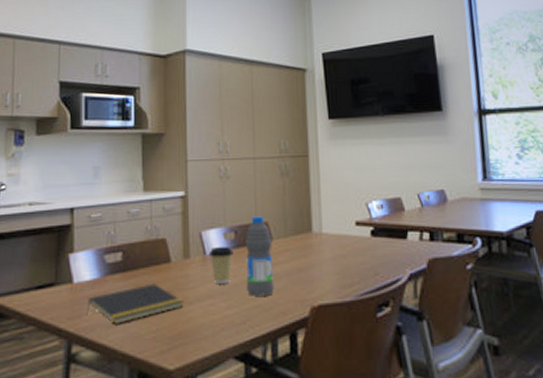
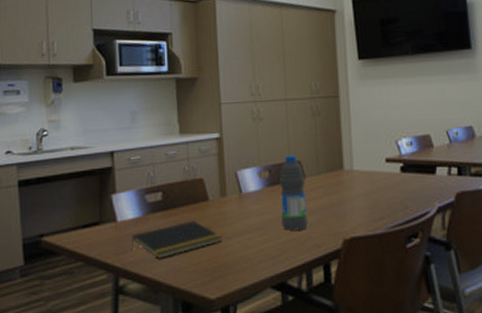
coffee cup: present [208,246,234,285] -> none [244,184,268,221]

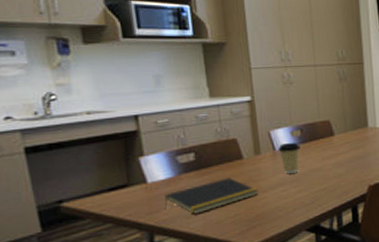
coffee cup: none [244,184,268,221] -> present [278,142,301,175]
water bottle: present [278,155,308,231] -> none [310,116,338,182]

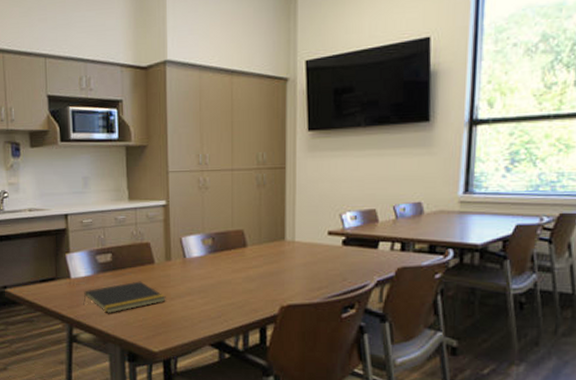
coffee cup: present [278,142,301,175] -> none [188,250,211,284]

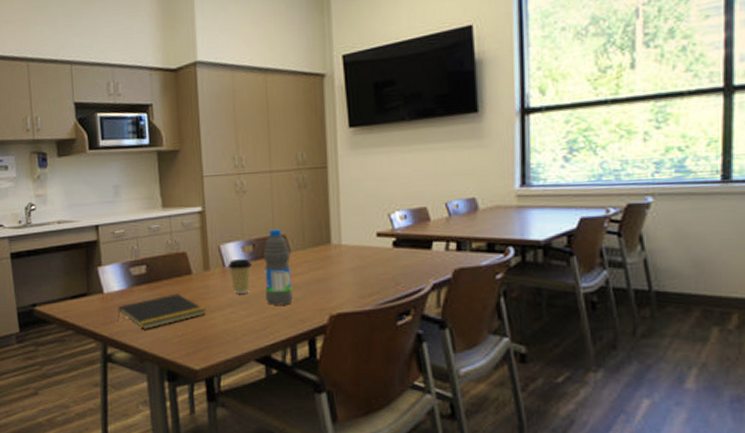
coffee cup: none [188,250,211,284] -> present [227,258,252,295]
water bottle: none [221,224,247,295] -> present [262,229,293,305]

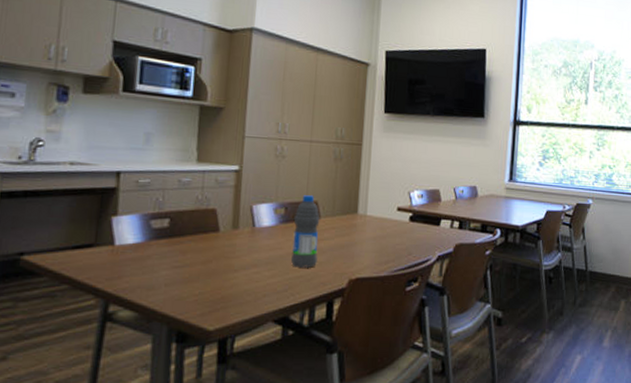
notepad: present [117,293,206,329] -> none [127,250,229,286]
coffee cup: present [227,258,252,295] -> none [257,220,282,256]

